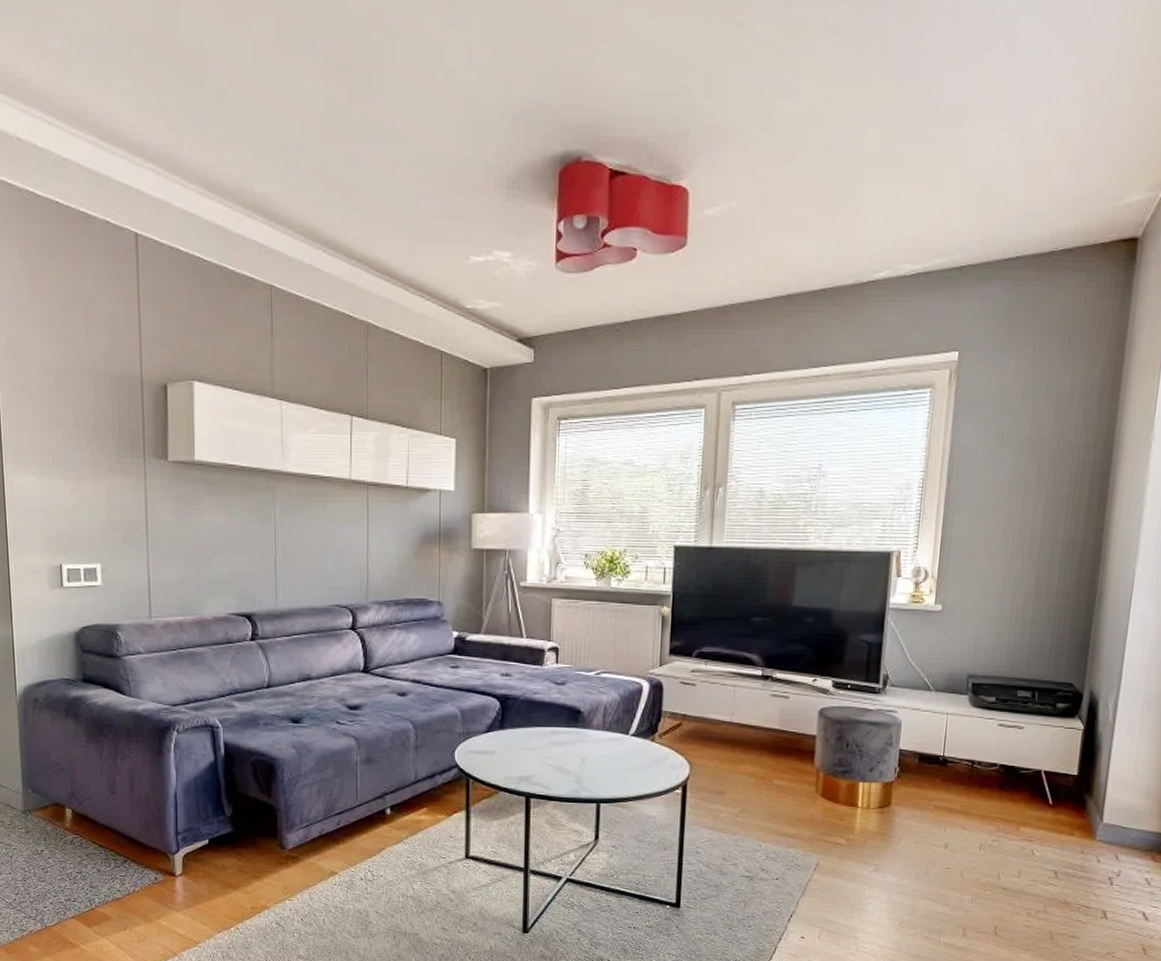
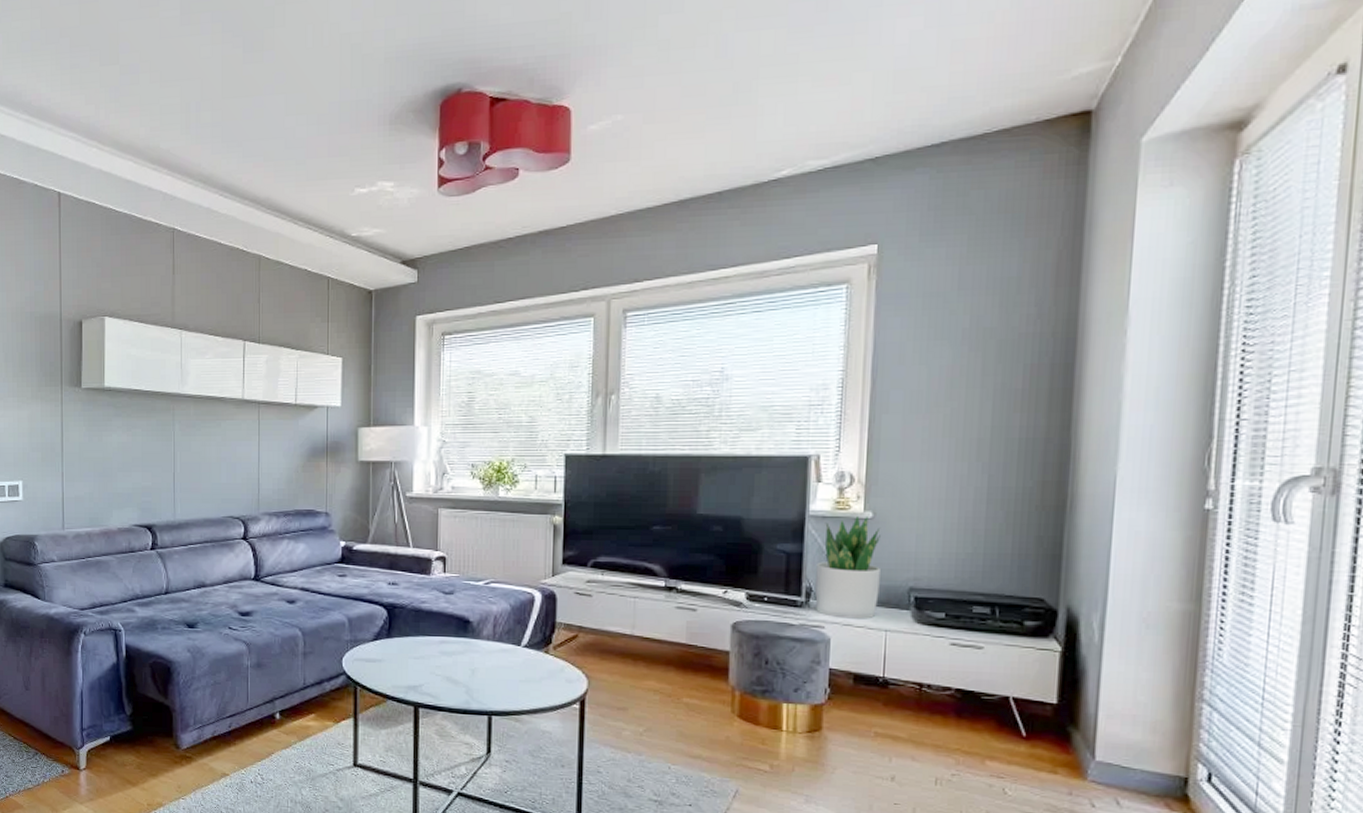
planter: none [890,608,948,704] -> present [815,515,881,619]

